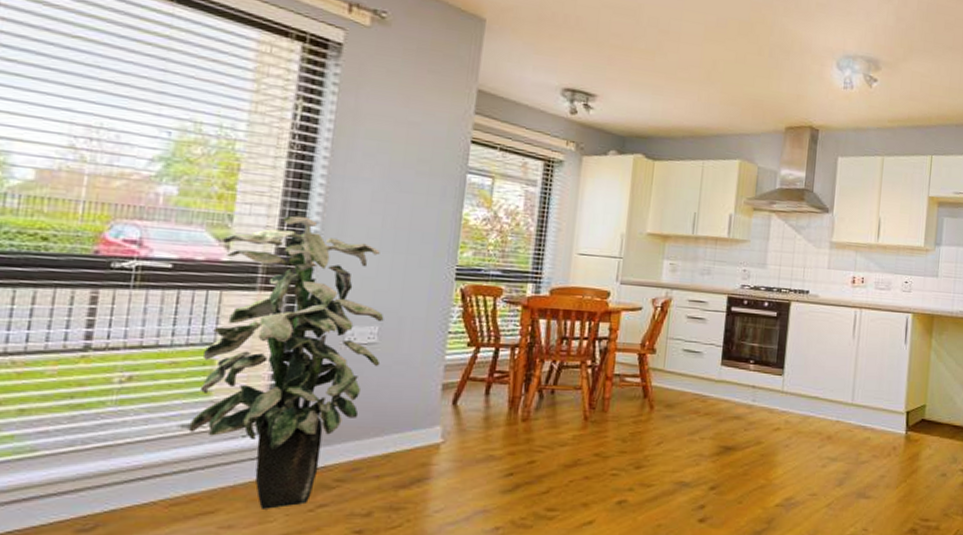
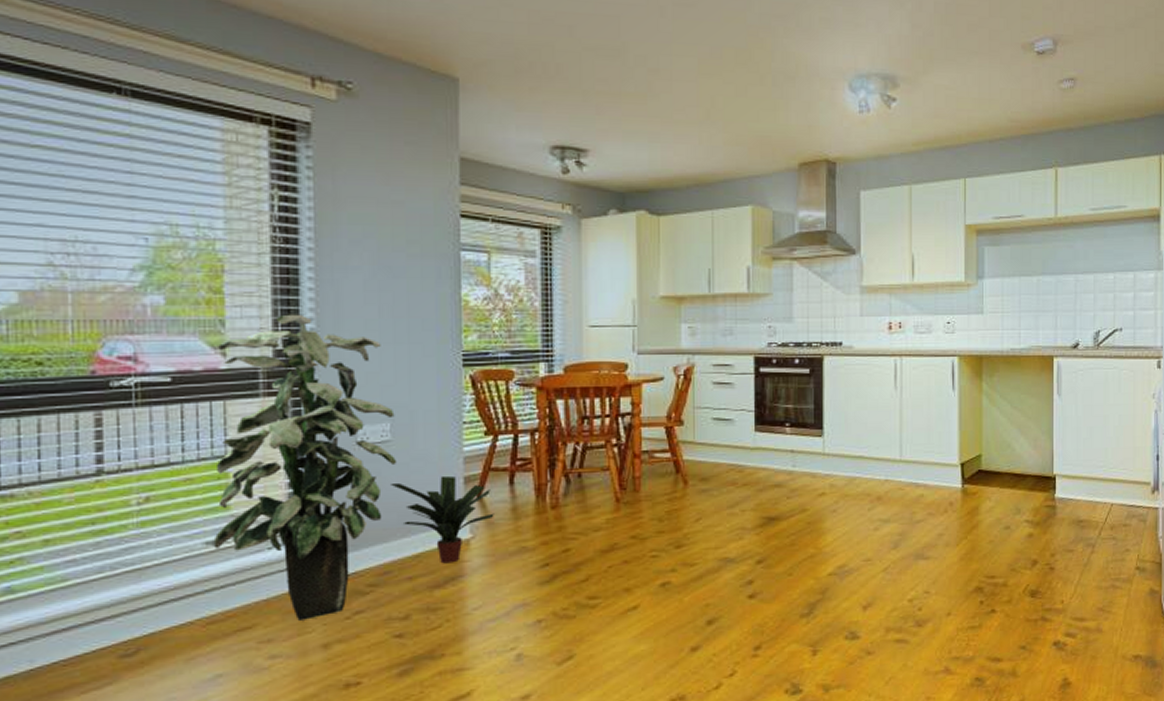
potted plant: none [371,380,467,465] -> present [391,475,494,564]

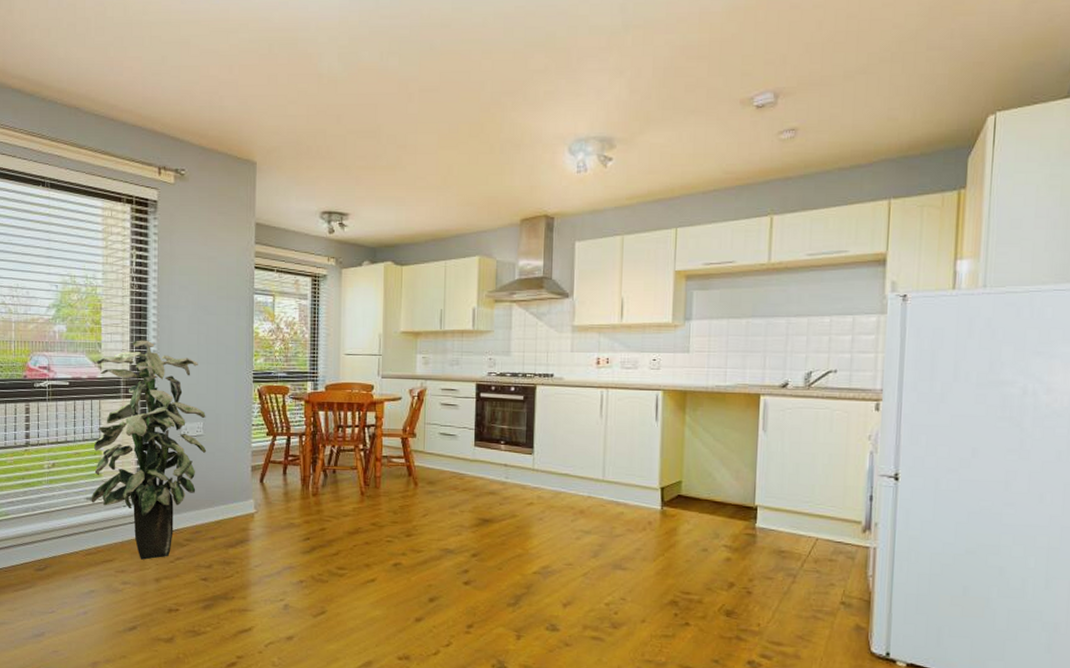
potted plant: present [391,475,494,564] -> none [202,464,272,530]

